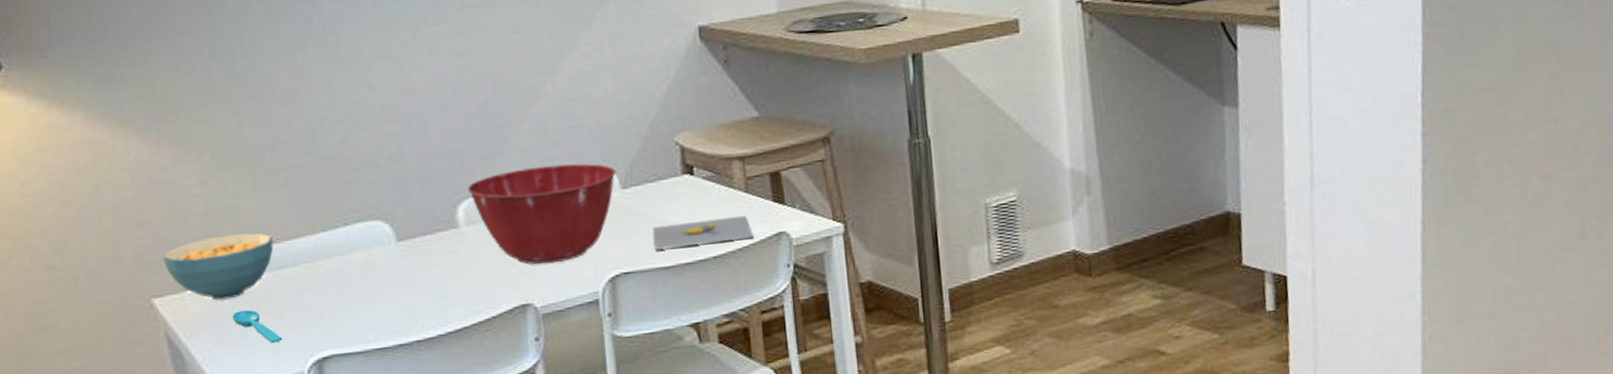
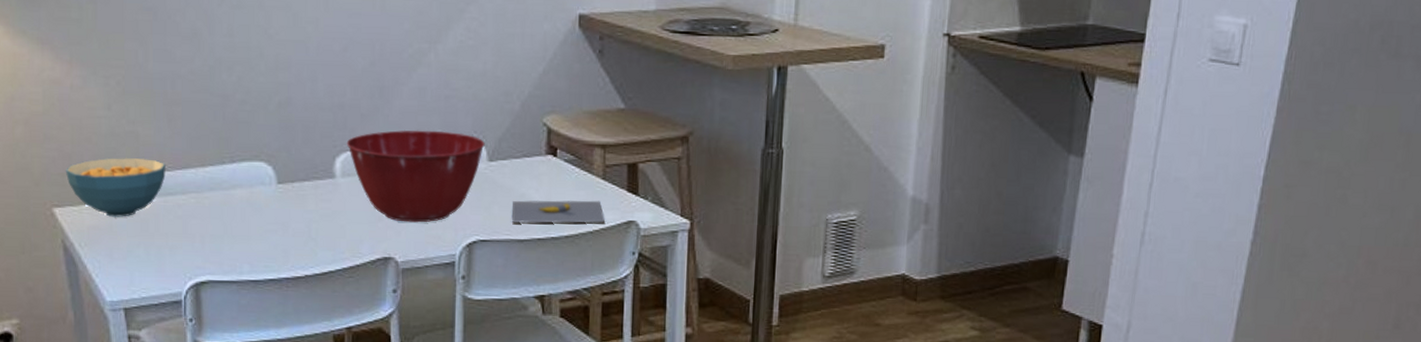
spoon: present [232,310,283,344] -> none [123,229,166,263]

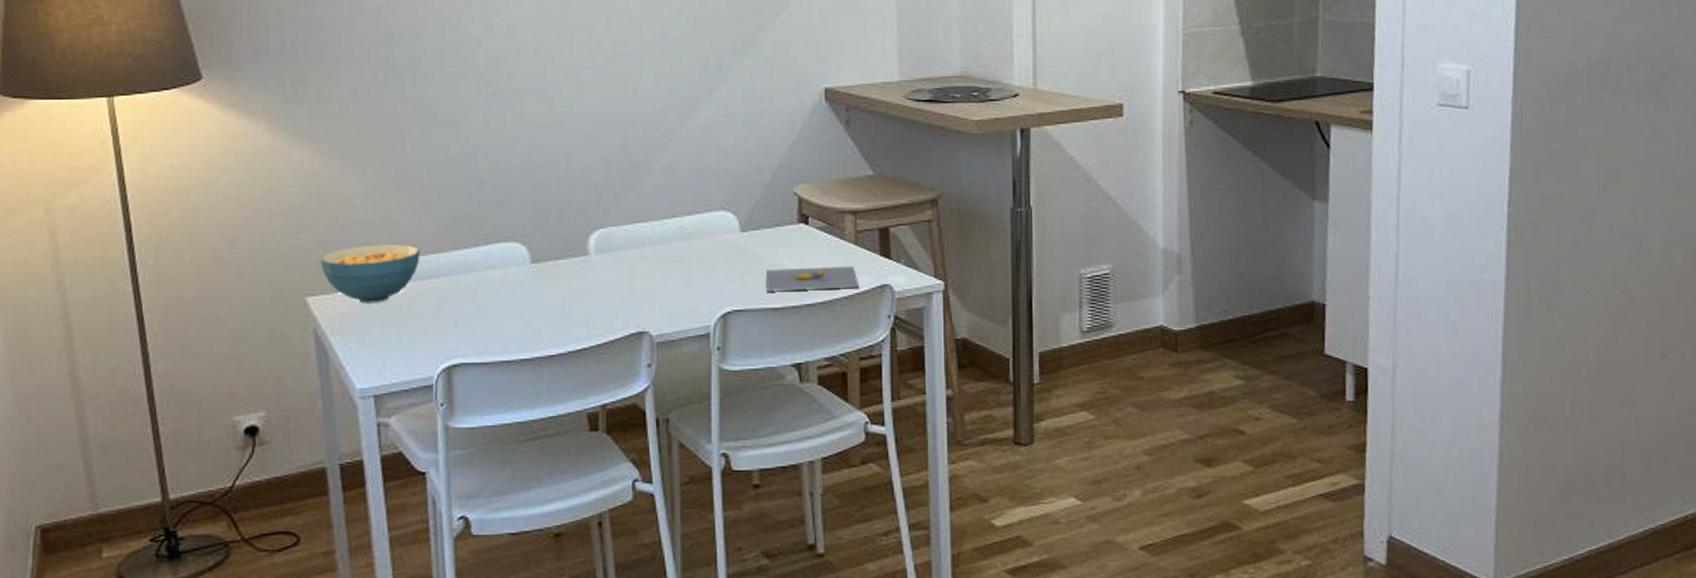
mixing bowl: present [346,129,485,223] -> none [600,204,737,296]

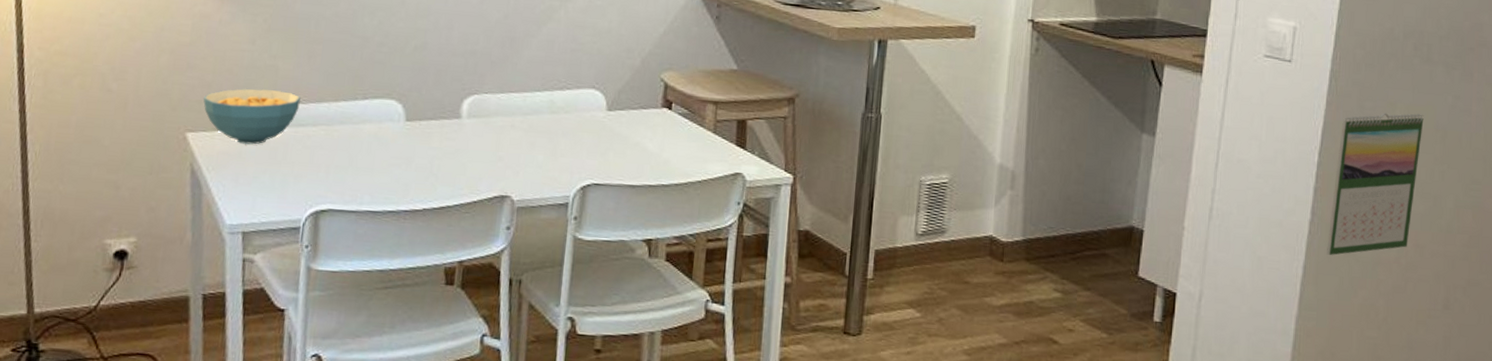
banana: present [765,266,859,292] -> none [626,148,713,174]
calendar: none [1527,150,1620,312] -> present [1327,113,1424,255]

